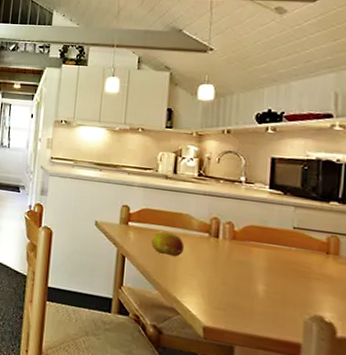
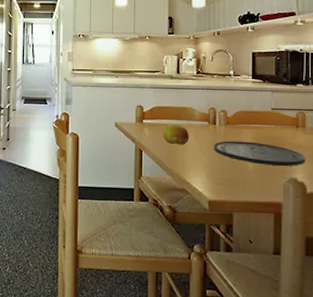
plate: none [213,258,337,302] -> present [213,141,305,166]

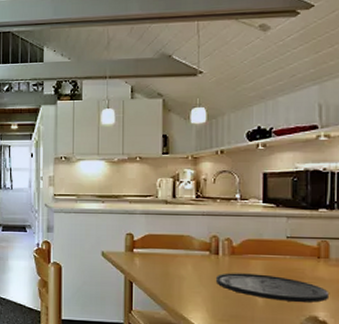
fruit: present [163,124,190,145] -> none [157,254,188,277]

